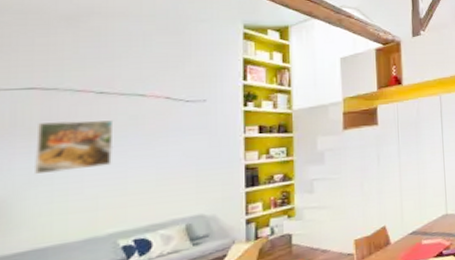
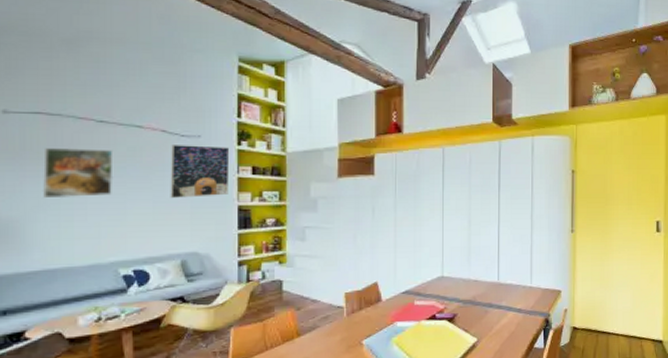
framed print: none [174,109,236,163] -> present [170,145,230,198]

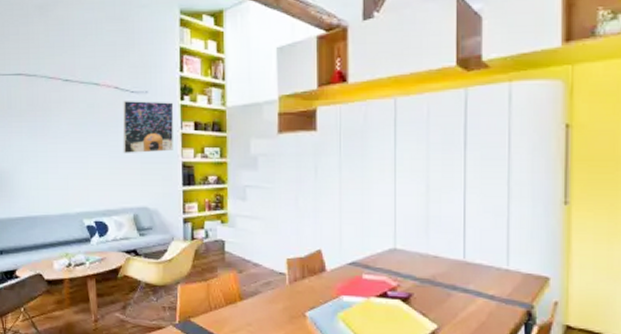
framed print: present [42,148,114,197] -> none [24,106,77,151]

